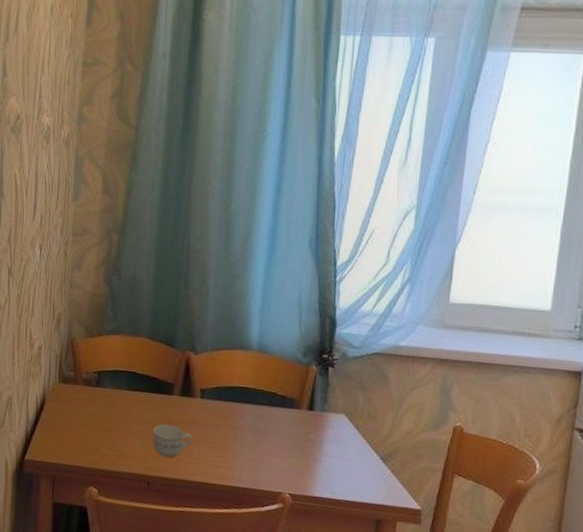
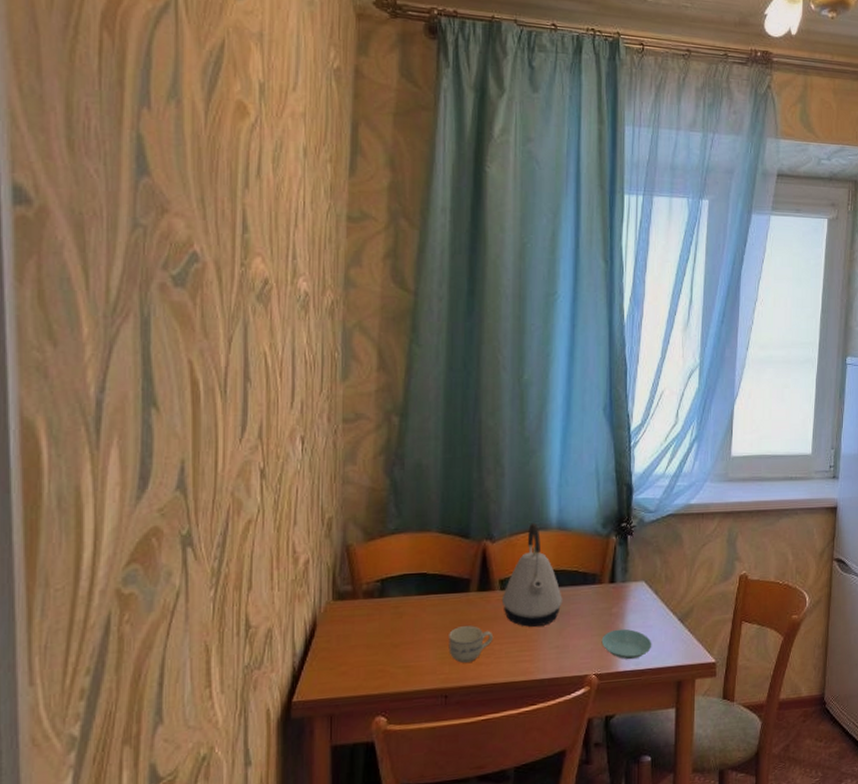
kettle: none [201,341,260,438] -> present [501,522,562,627]
saucer: none [297,455,351,488] -> present [601,628,652,660]

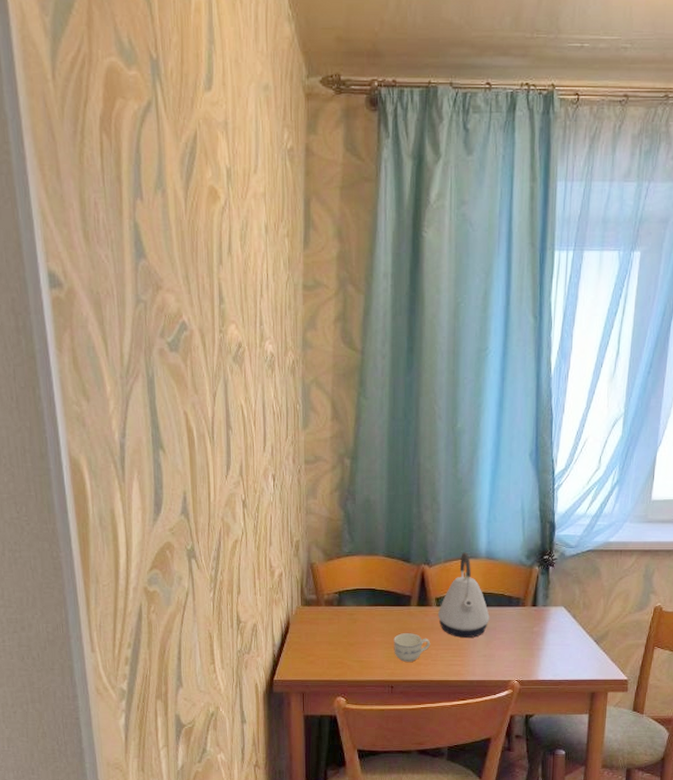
saucer: present [601,628,652,660] -> none [523,645,569,671]

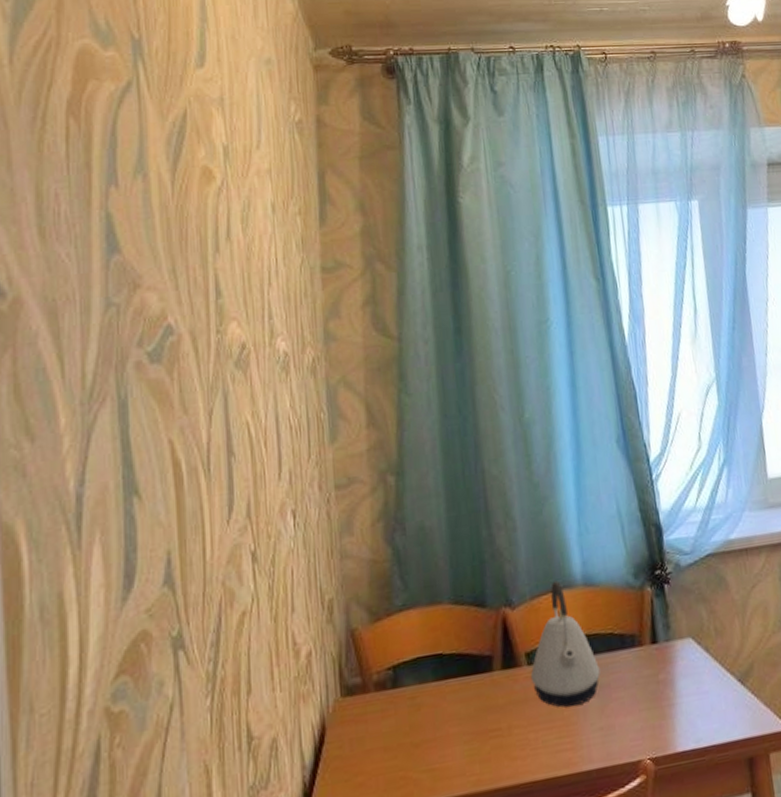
cup: present [394,633,431,662] -> none [475,712,527,760]

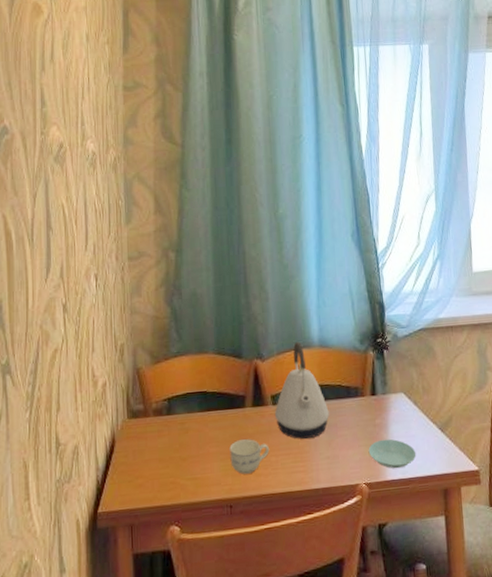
cup: none [475,712,527,760] -> present [230,439,270,474]
saucer: none [651,698,712,736] -> present [368,438,417,469]

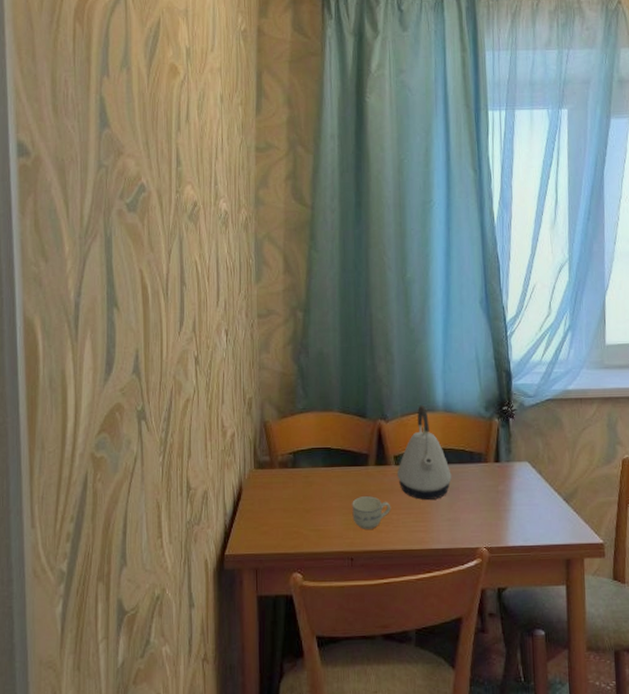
saucer: present [368,438,417,469] -> none [490,506,539,536]

